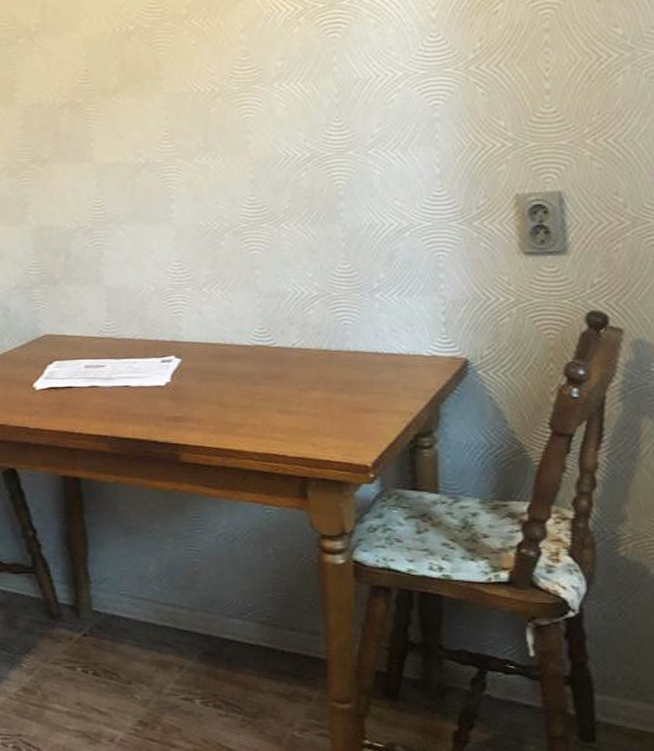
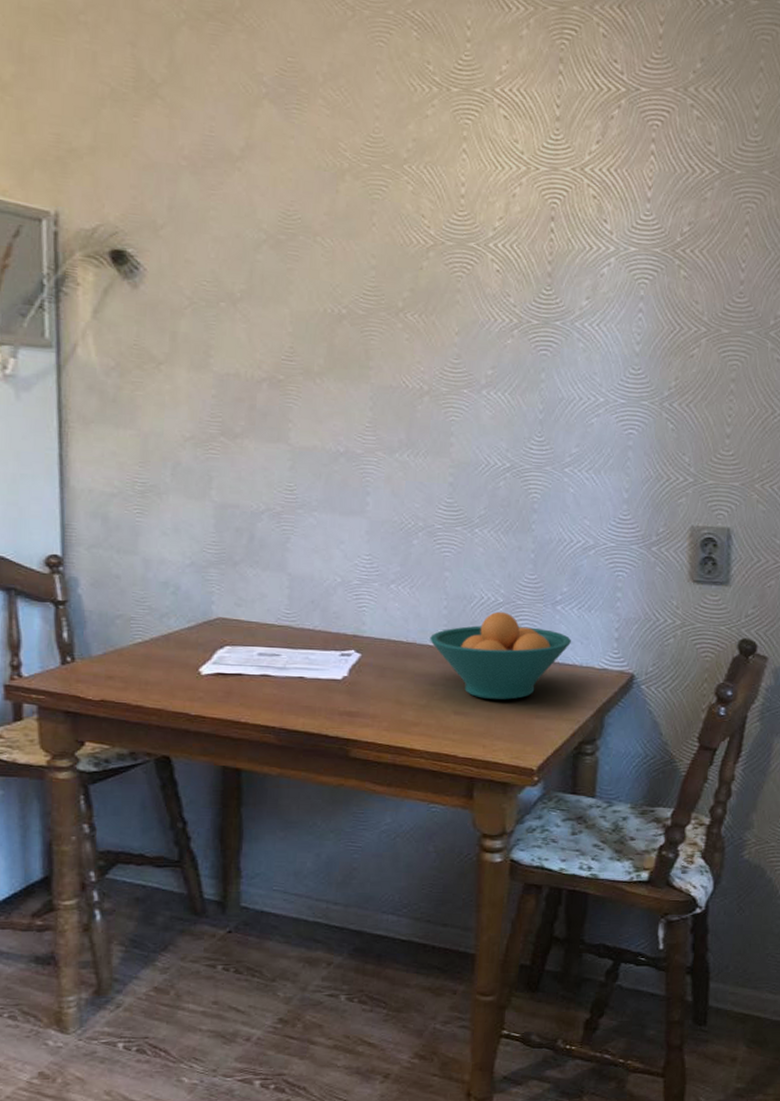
fruit bowl: none [247,305,394,396] -> present [430,611,571,700]

